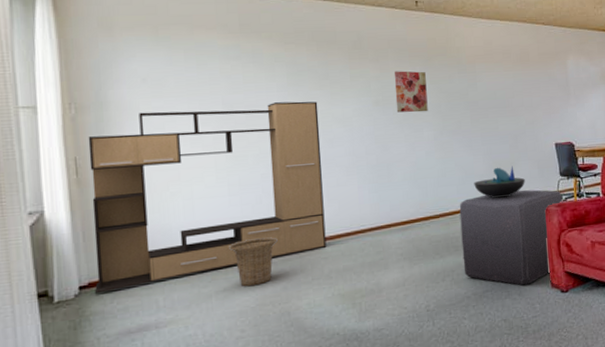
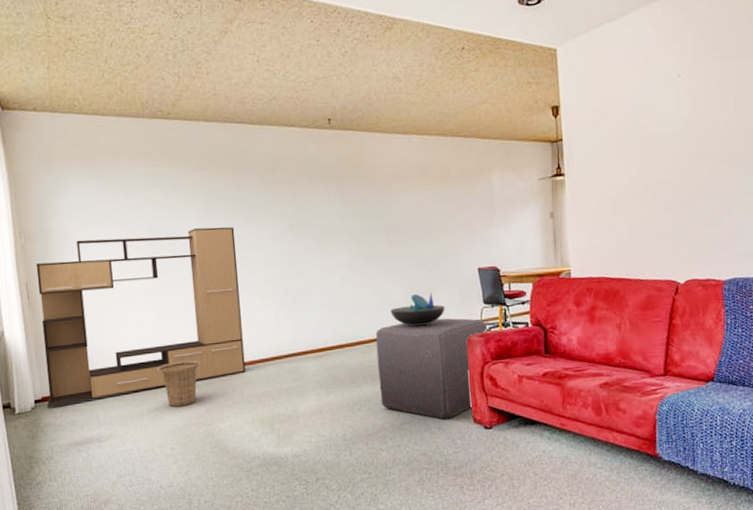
wall art: present [394,71,428,113] -> none [307,193,343,237]

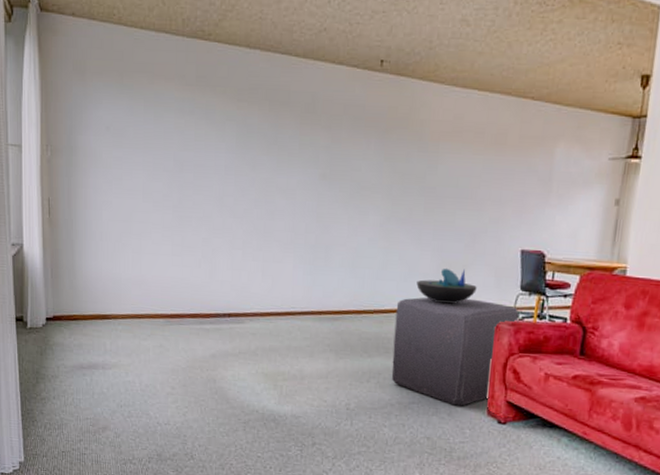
media console: present [36,227,246,407] -> none [58,161,263,327]
basket: present [156,360,201,408] -> none [167,301,211,348]

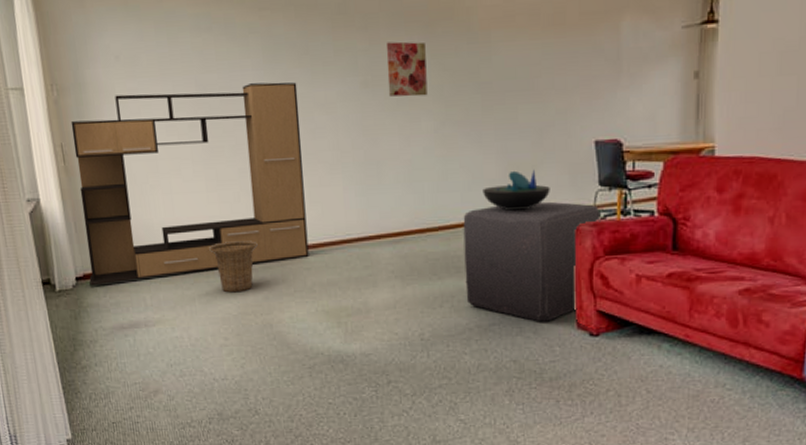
media console: none [58,161,263,327] -> present [70,82,309,286]
basket: none [167,301,211,348] -> present [208,240,258,293]
wall art: none [343,142,381,193] -> present [386,41,428,97]

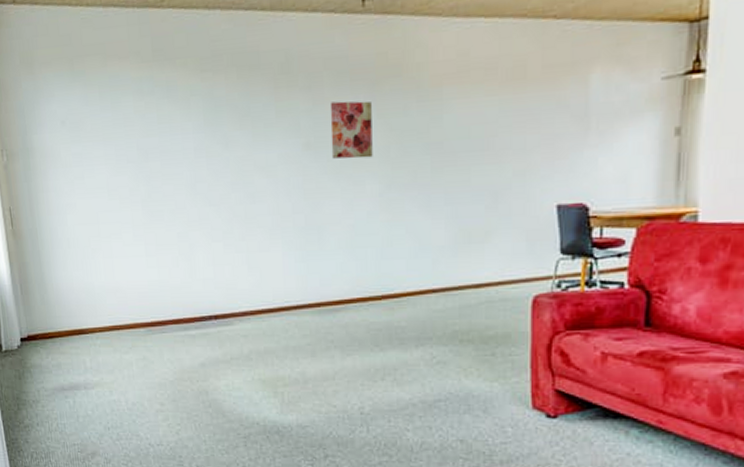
media console: present [70,82,309,286] -> none [19,145,246,347]
basket: present [208,240,258,293] -> none [146,305,195,358]
cube: present [463,201,601,322] -> none [408,270,562,400]
decorative bowl: present [482,169,550,211] -> none [430,235,505,280]

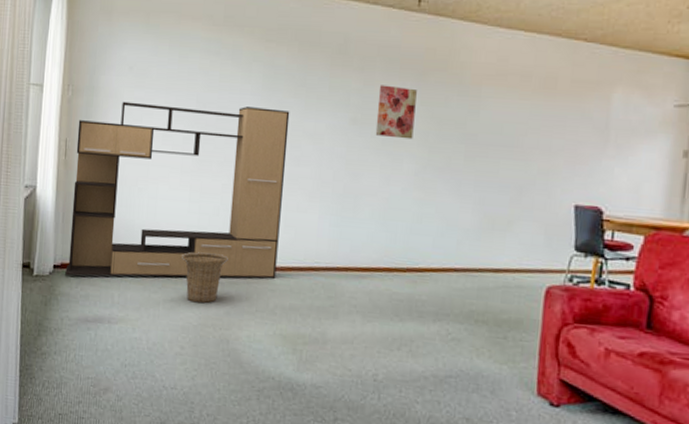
media console: none [19,145,246,347] -> present [65,101,290,279]
basket: none [146,305,195,358] -> present [180,251,228,304]

